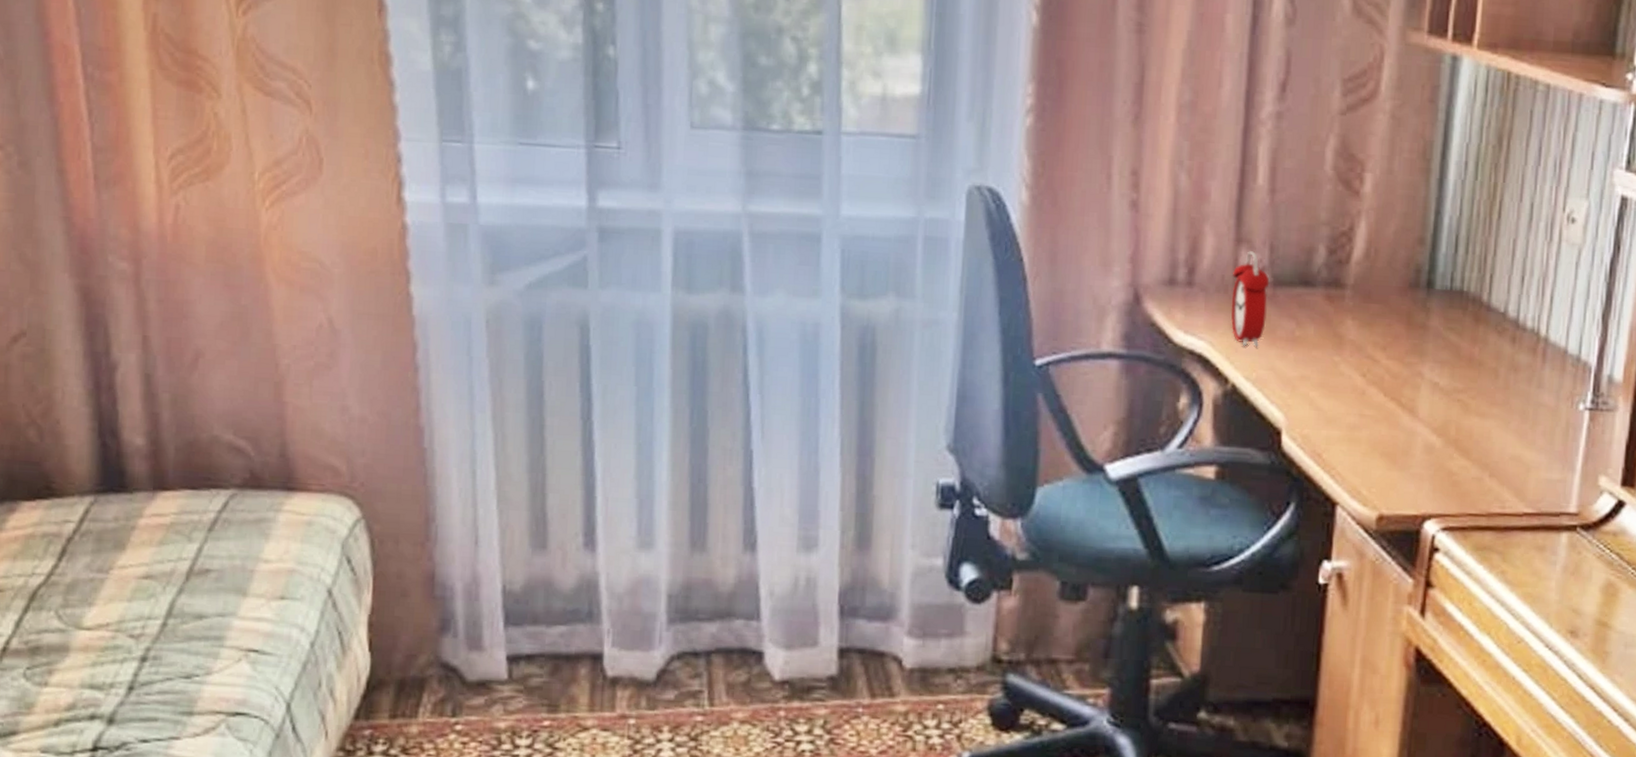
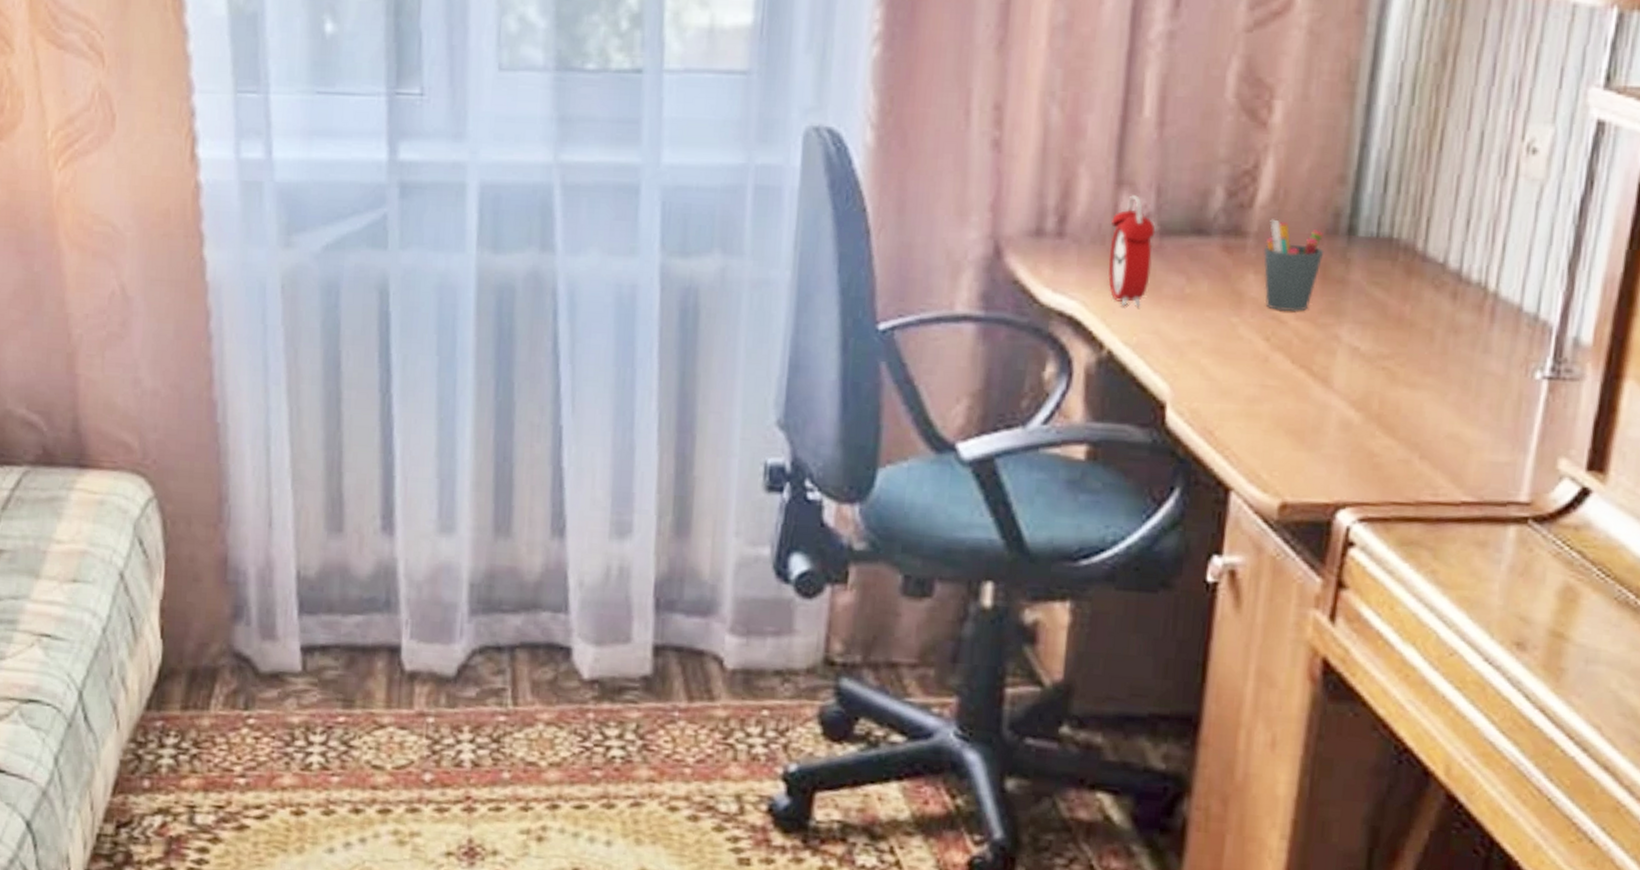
pen holder: none [1358,273,1409,352] -> present [1263,219,1325,312]

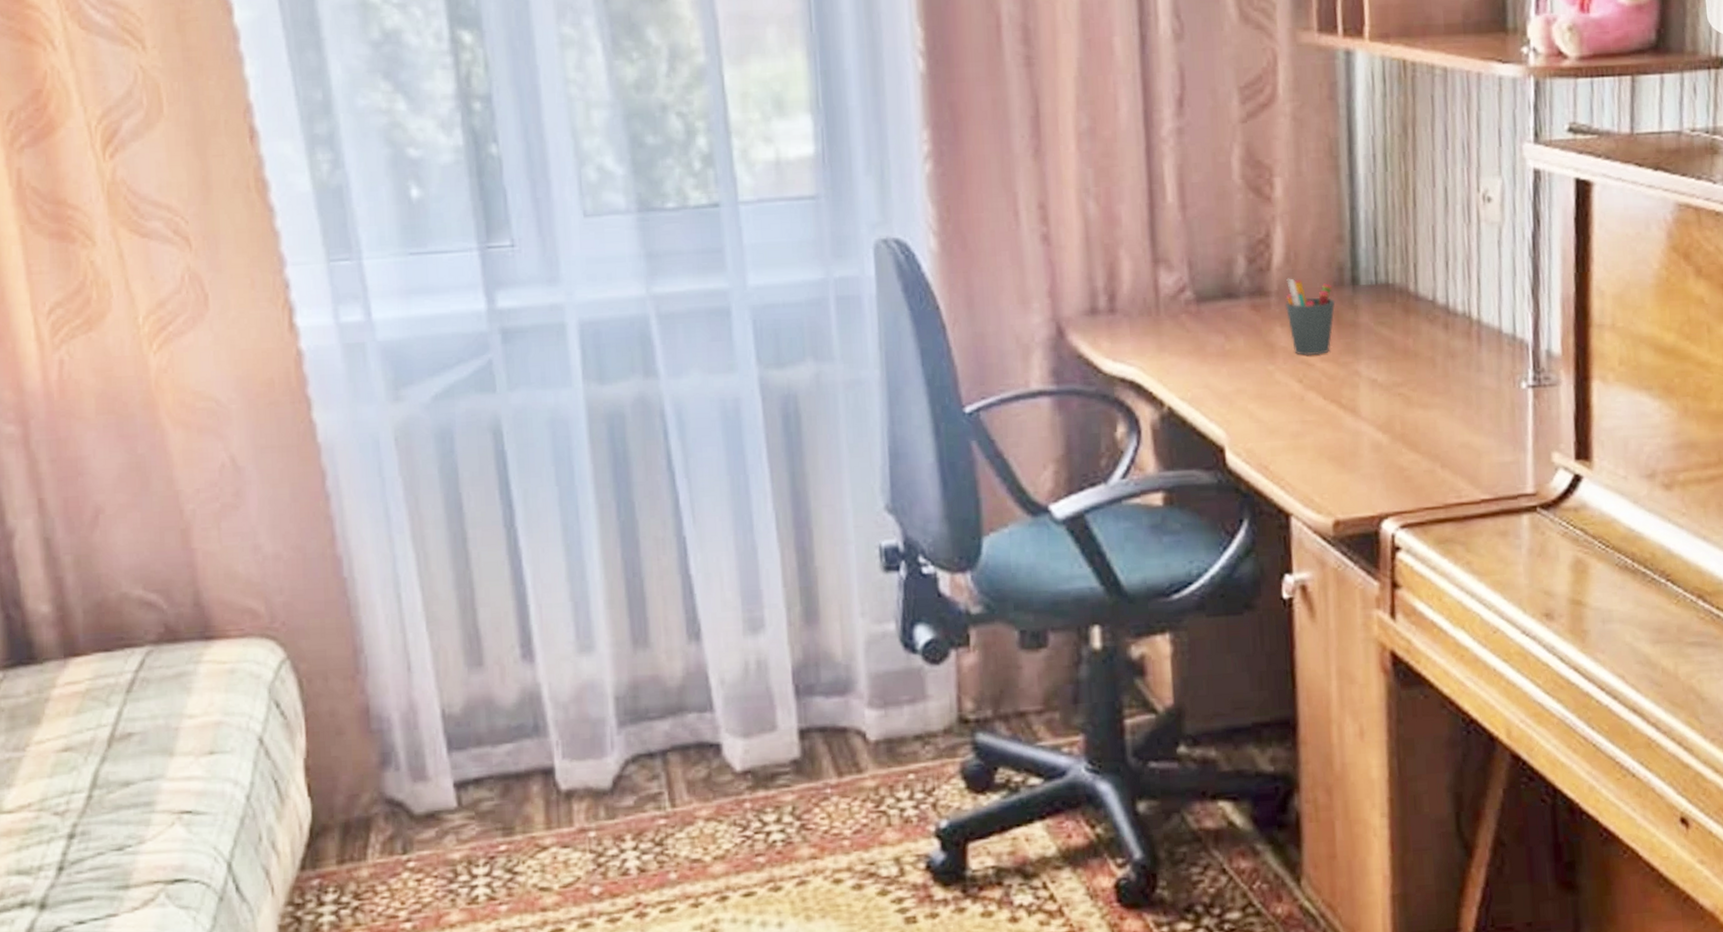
alarm clock: present [1108,195,1156,307] -> none [1154,270,1195,367]

